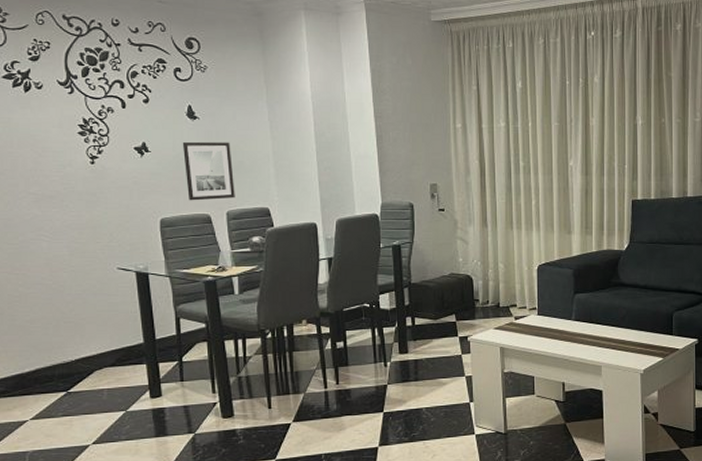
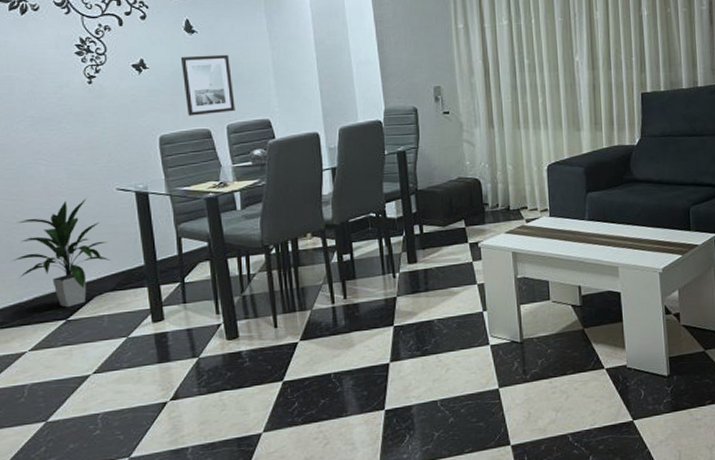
indoor plant: none [15,275,110,380] -> present [12,198,110,308]

